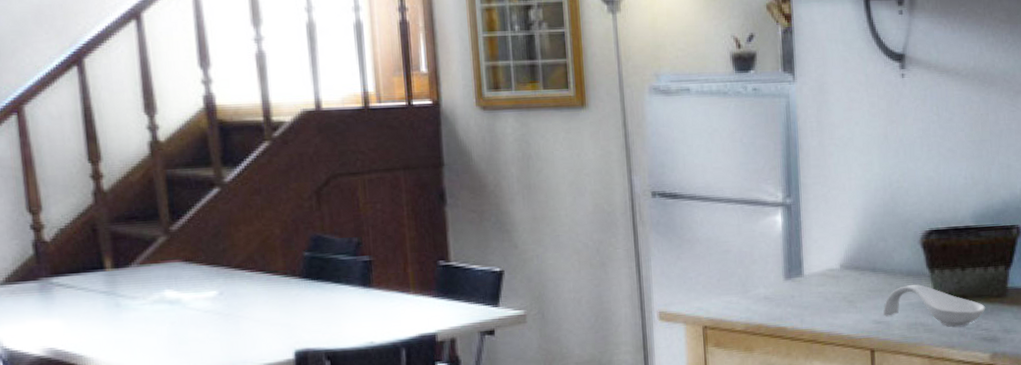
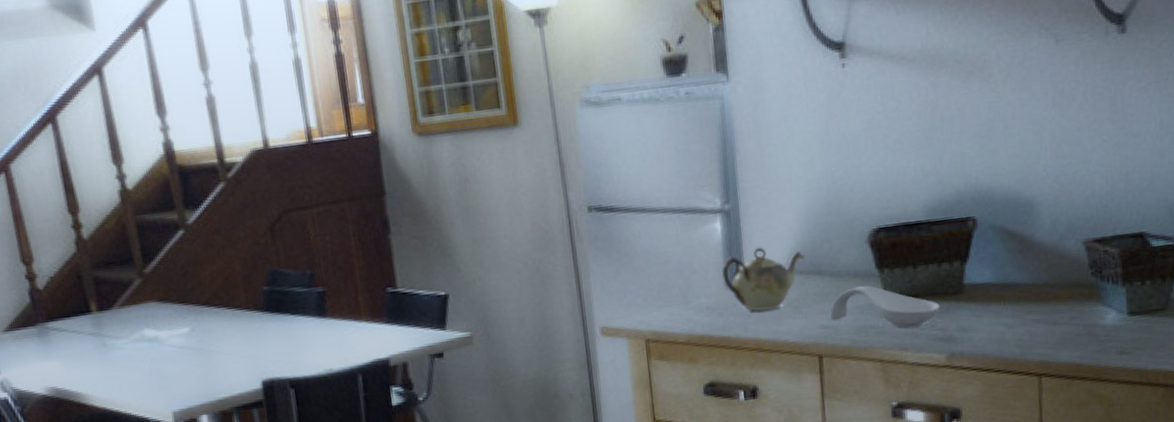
teapot: none [780,241,861,304] -> present [721,247,805,312]

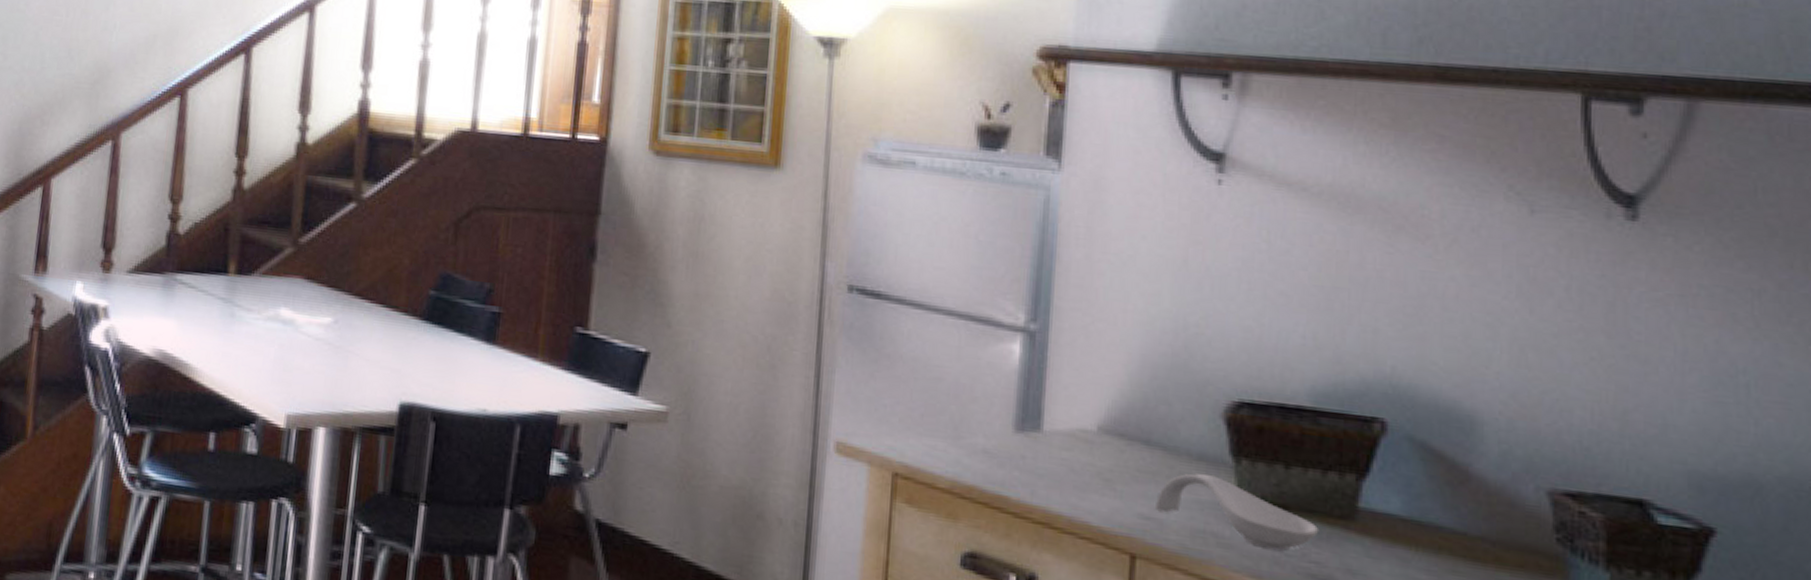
teapot: present [721,247,805,312] -> none [1011,388,1130,476]

